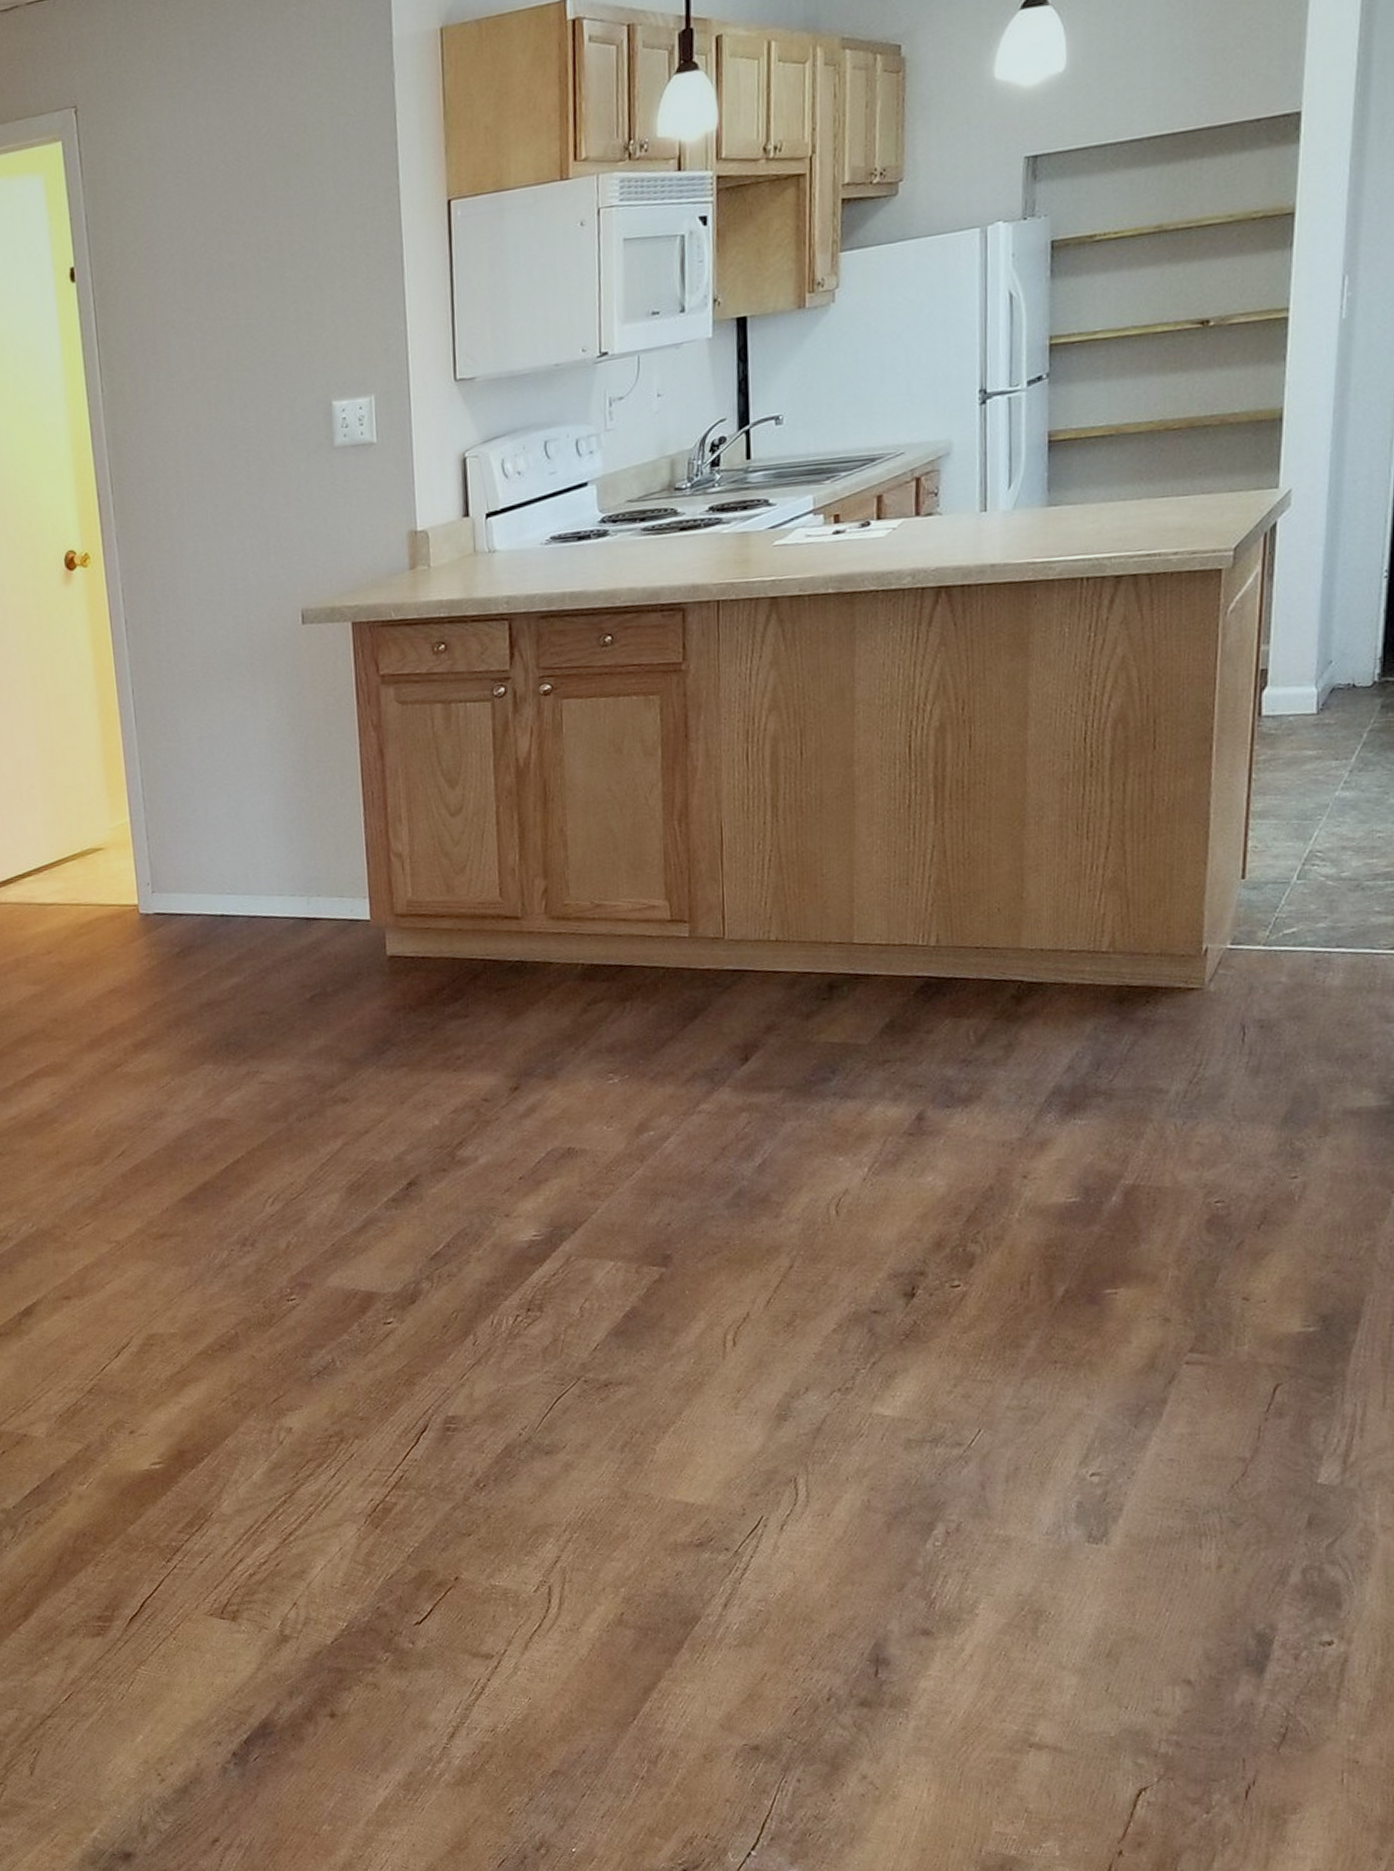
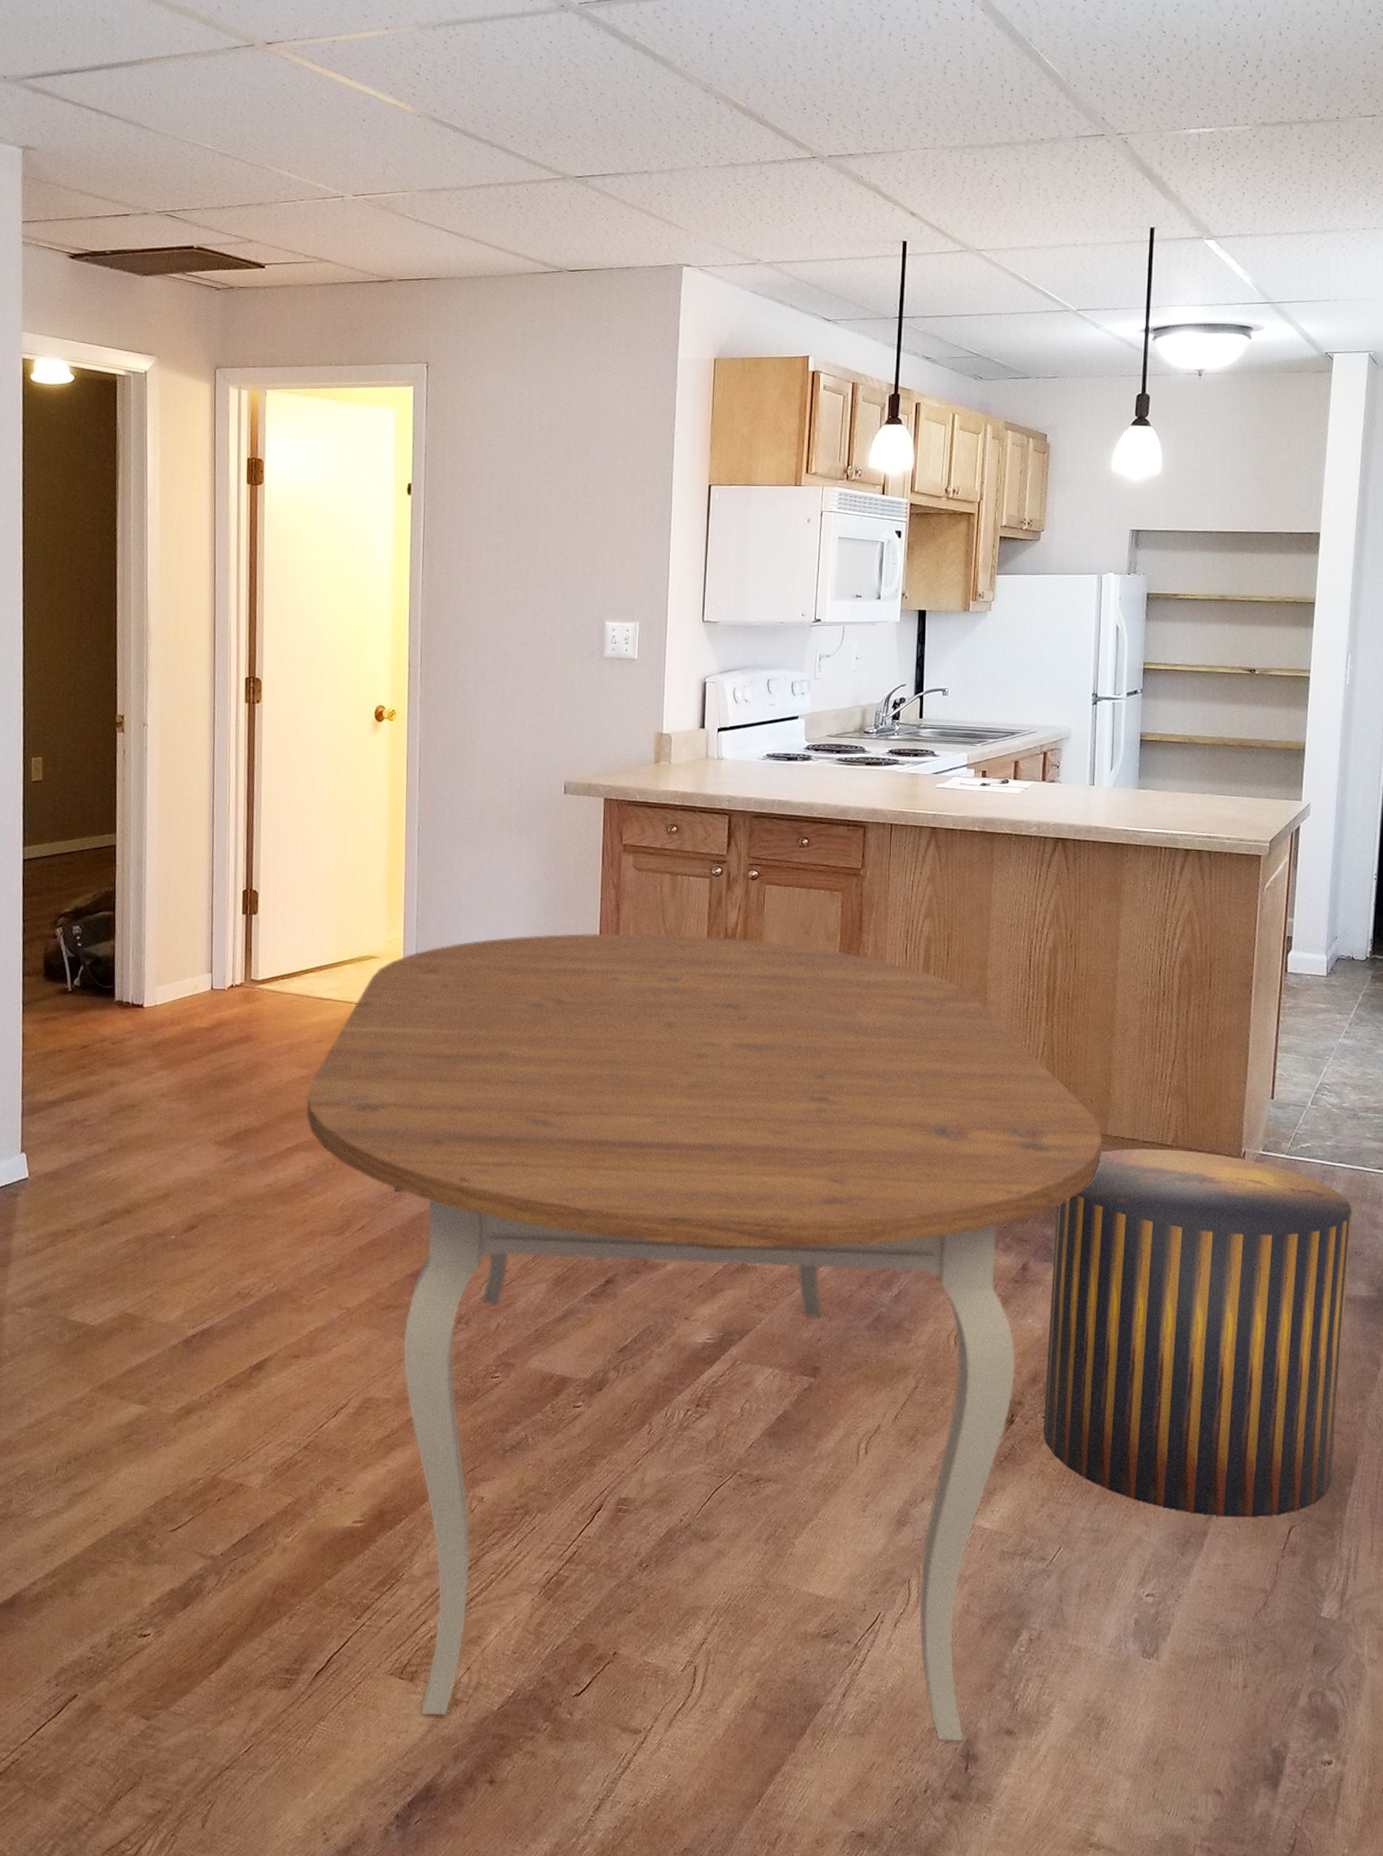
dining table: none [42,767,1015,1653] -> present [306,933,1103,1741]
stool: none [952,955,1356,1381] -> present [1044,1149,1352,1518]

